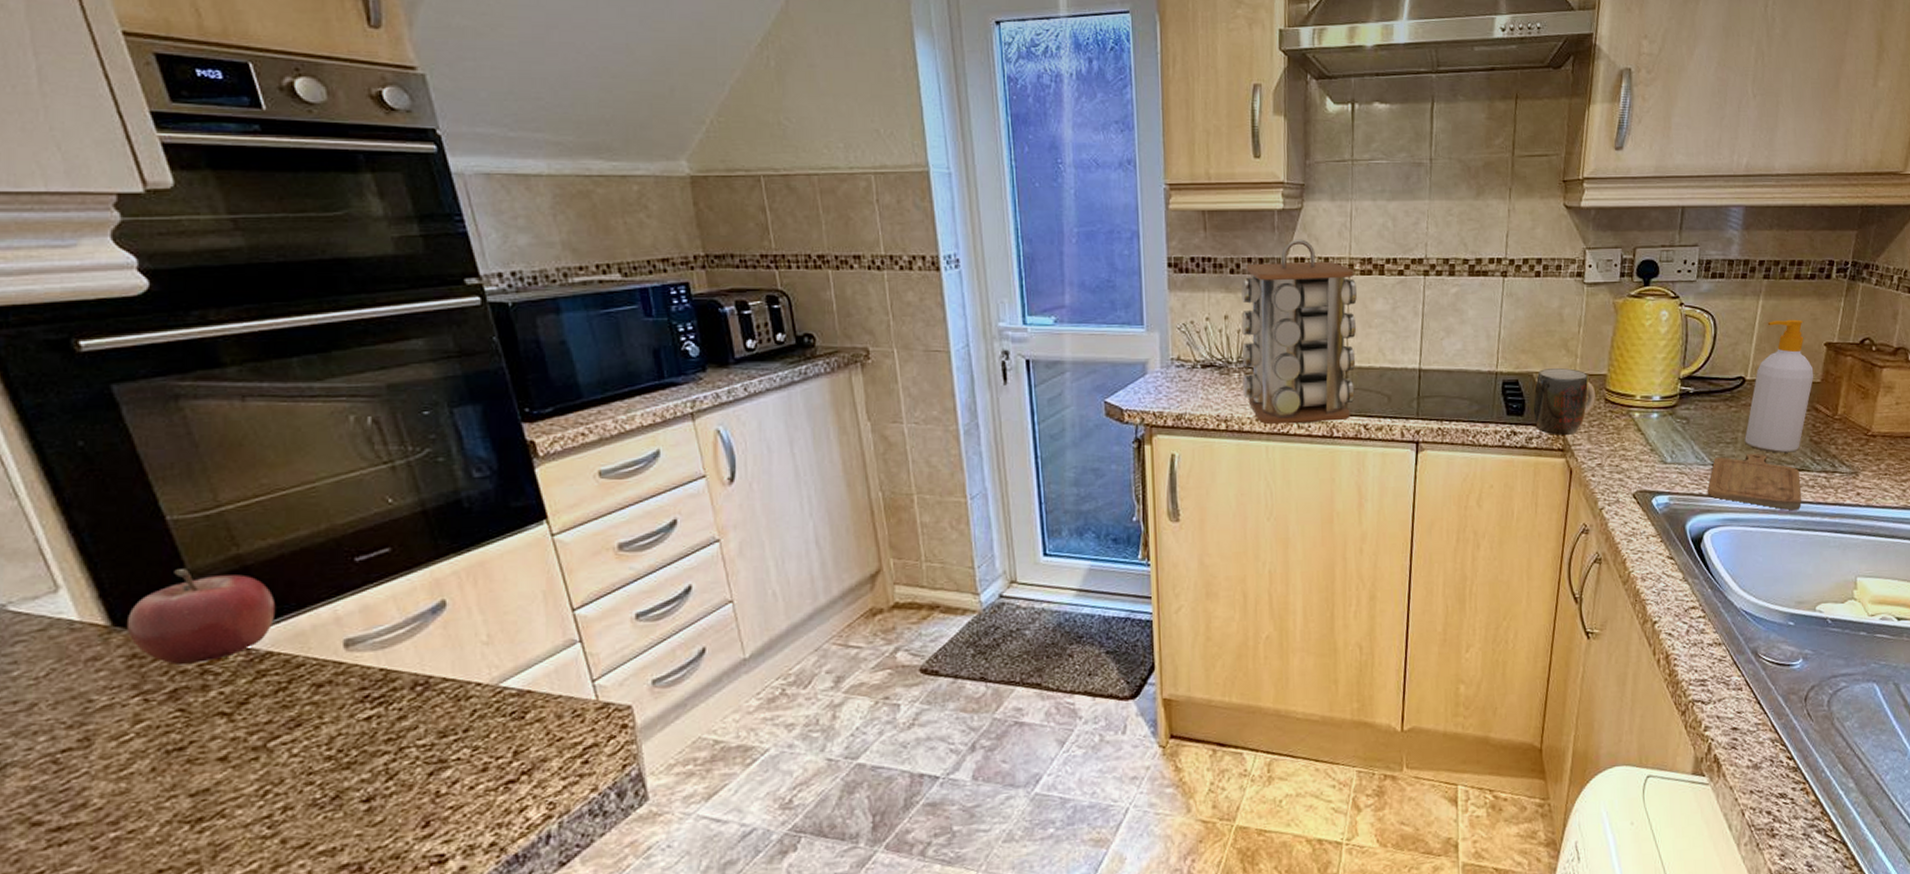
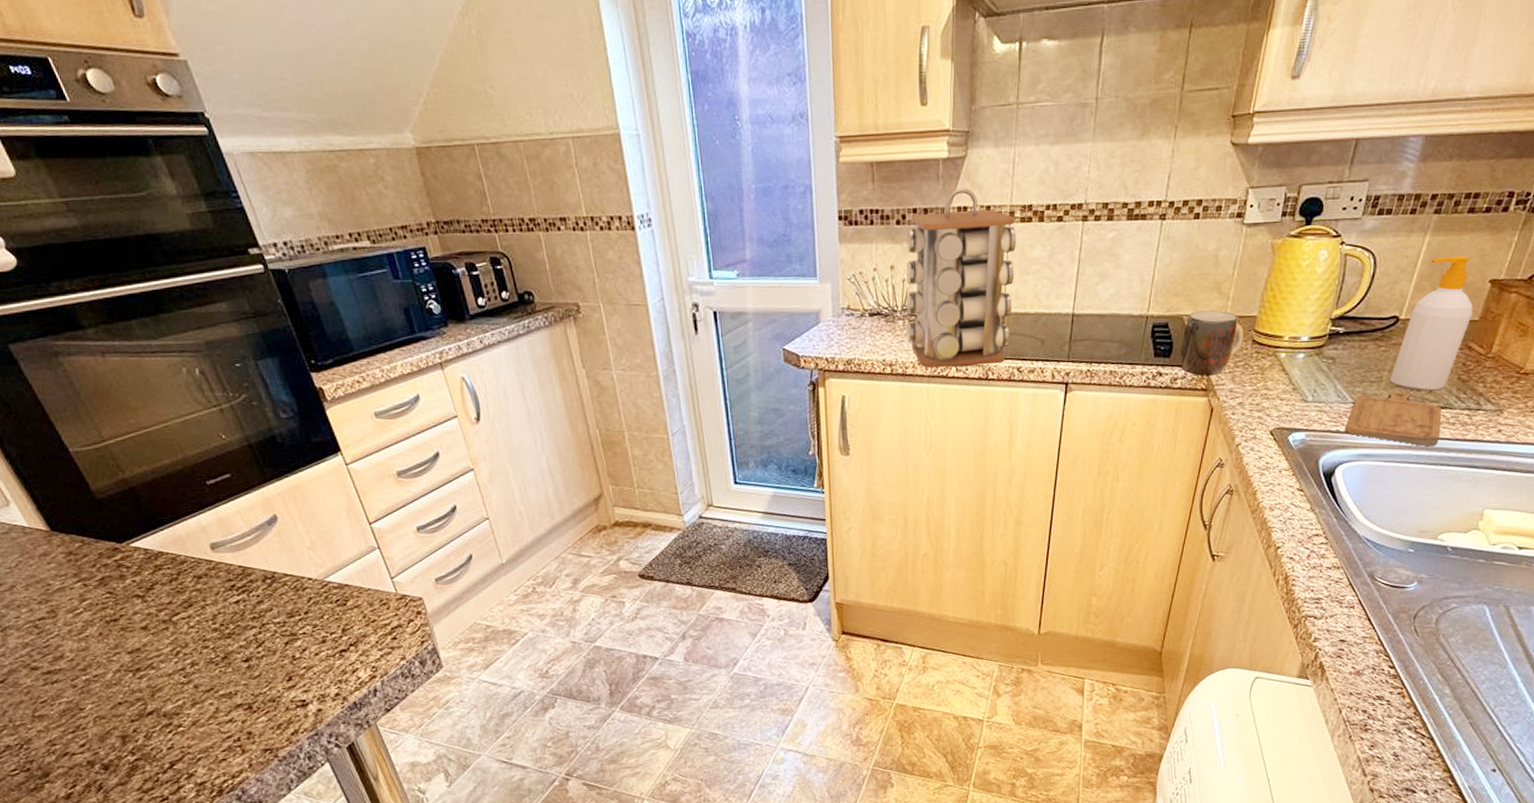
fruit: present [126,569,276,665] -> none [59,489,160,560]

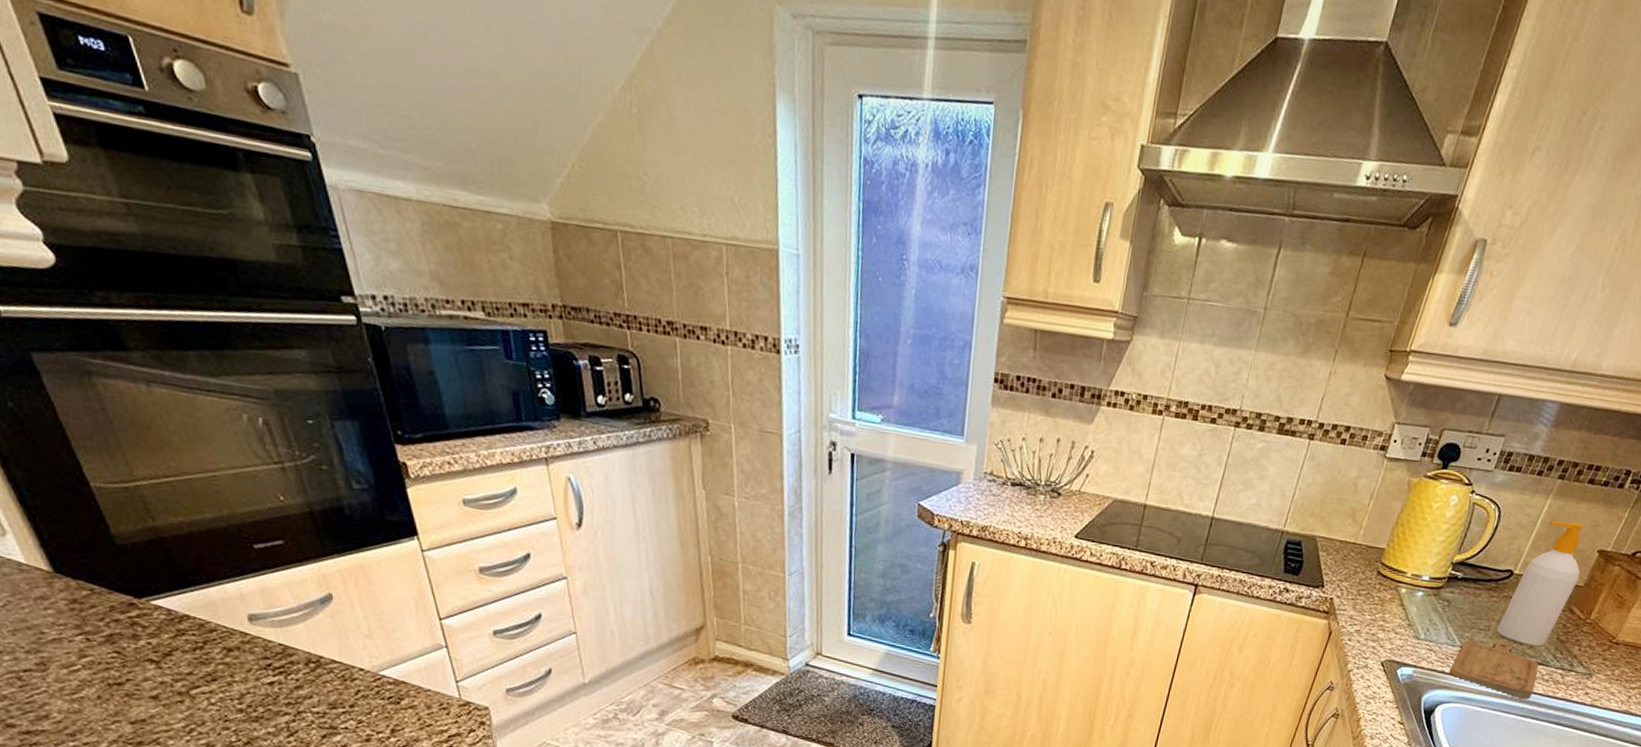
spice rack: present [906,188,1016,369] -> none [1045,372,1169,555]
mug: present [1180,310,1244,377] -> none [1308,534,1371,601]

